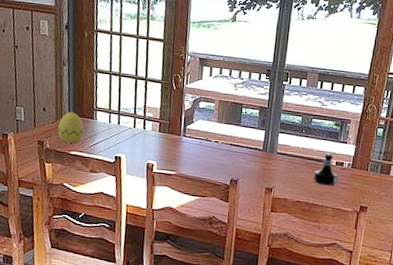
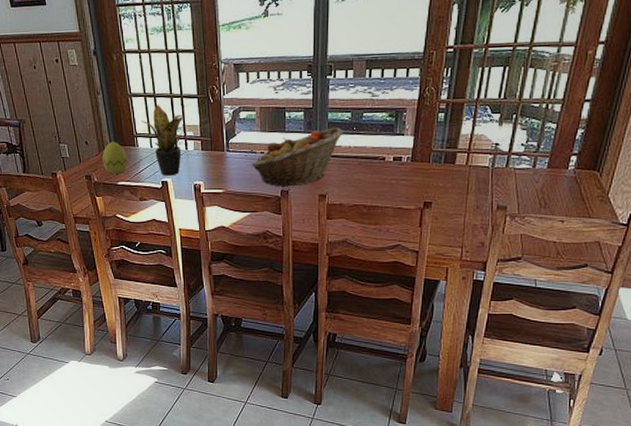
potted plant: none [103,84,147,152] -> present [141,105,185,176]
fruit basket: none [205,127,293,177] -> present [252,127,343,187]
tequila bottle: present [313,152,338,186] -> none [369,148,397,185]

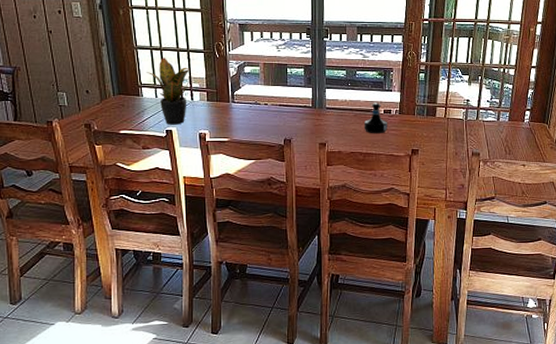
decorative egg: present [102,142,128,174] -> none [104,91,131,122]
fruit basket: present [252,127,343,187] -> none [256,83,340,136]
tequila bottle: none [369,148,397,185] -> present [363,102,387,134]

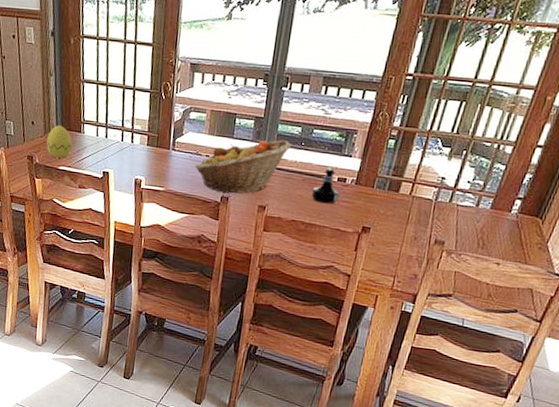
decorative egg: none [104,91,131,122] -> present [46,125,72,158]
potted plant: present [147,58,191,125] -> none [91,94,135,167]
fruit basket: none [256,83,340,136] -> present [195,140,292,194]

